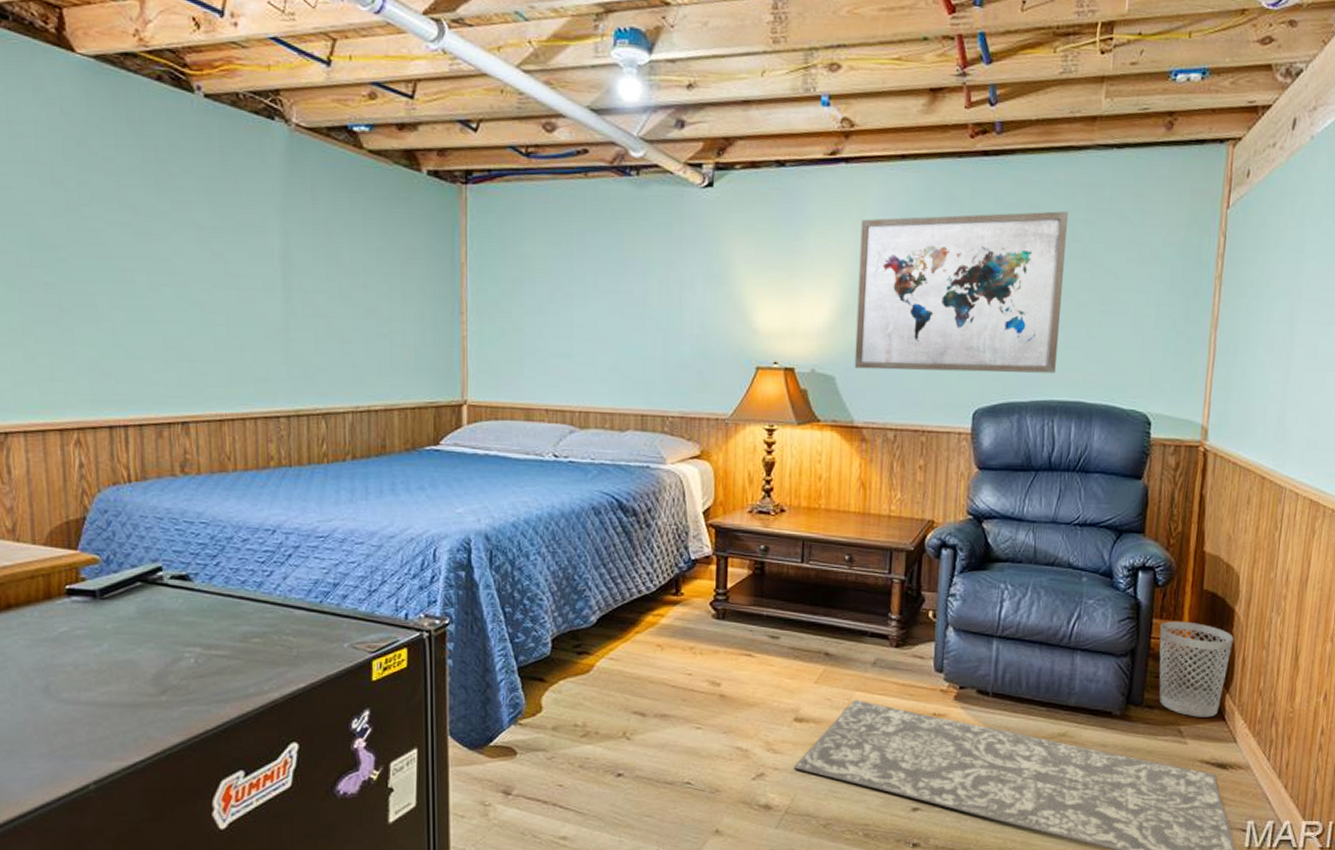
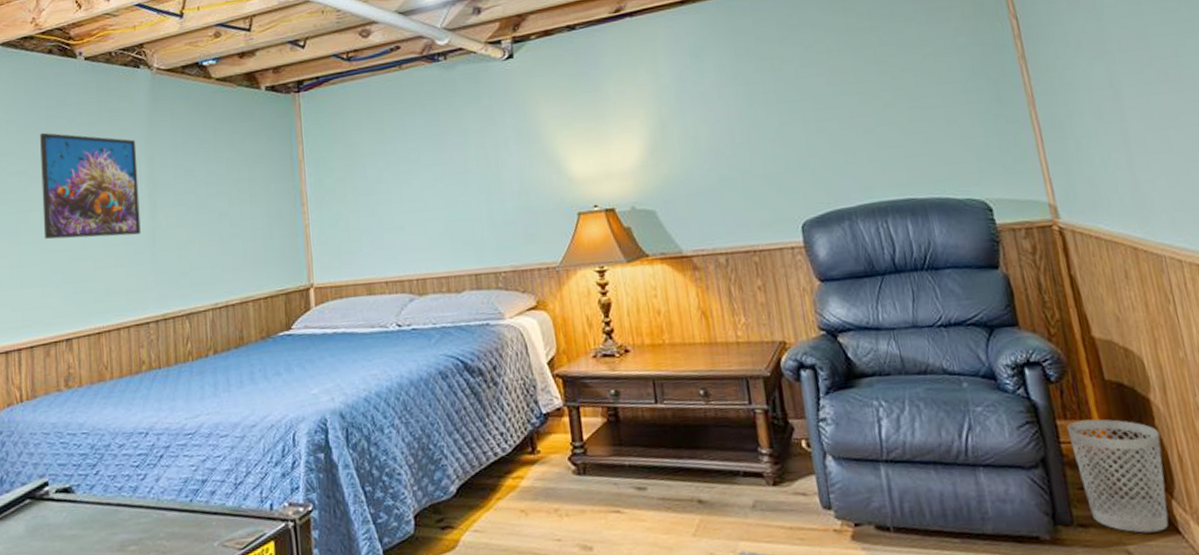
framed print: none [147,179,272,318] -> present [40,132,141,240]
wall art: present [854,211,1068,373] -> none [654,23,878,200]

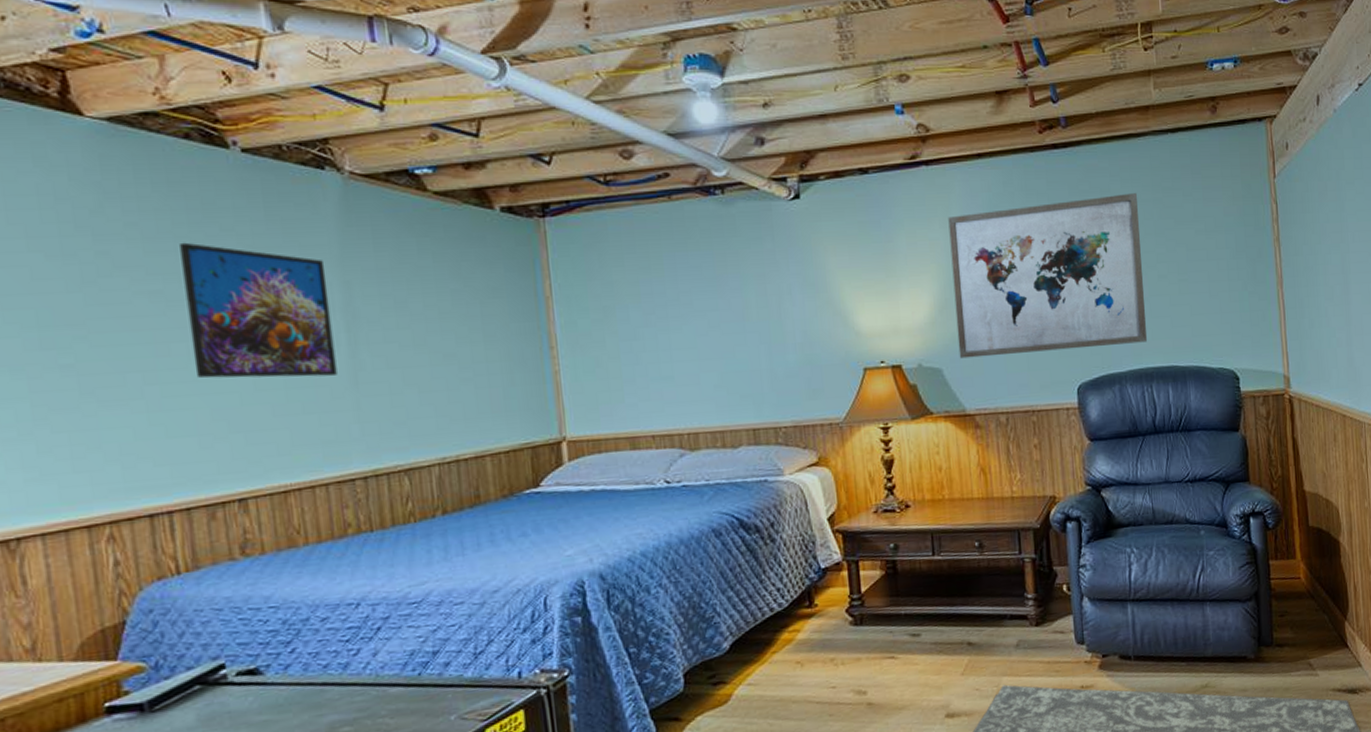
wall art: none [654,23,878,200] -> present [948,193,1148,359]
wastebasket: present [1066,419,1169,533] -> none [1276,558,1343,649]

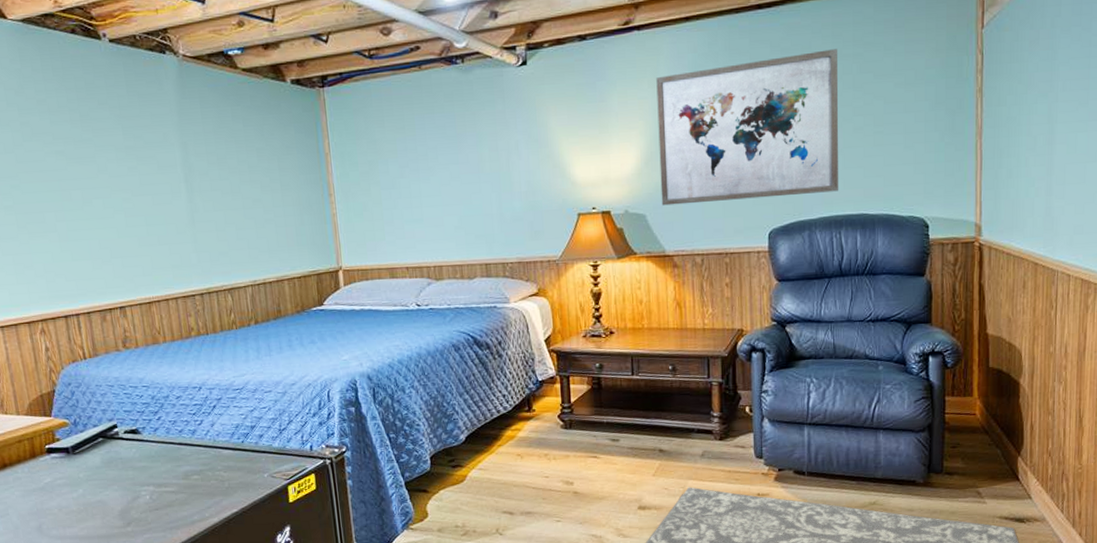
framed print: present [180,242,337,379] -> none [73,114,180,217]

